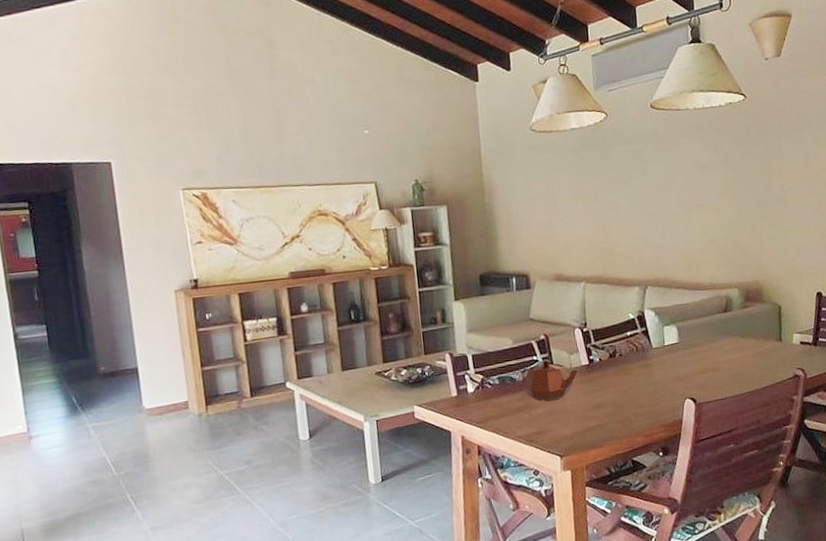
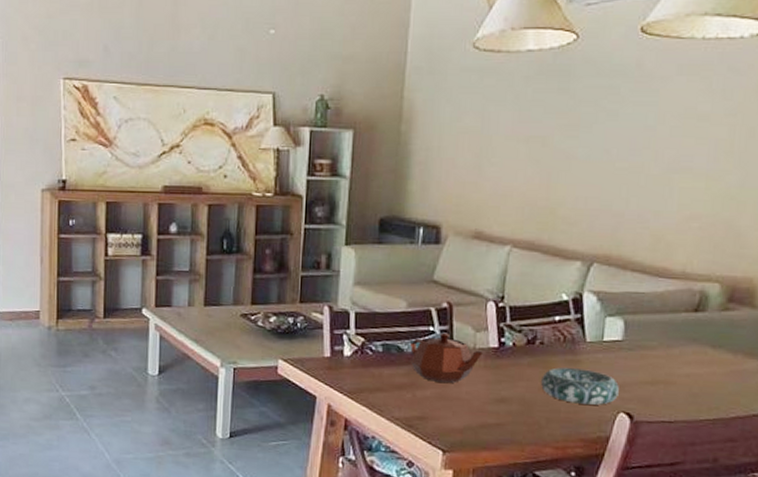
decorative bowl: none [625,369,683,398] -> present [541,367,619,405]

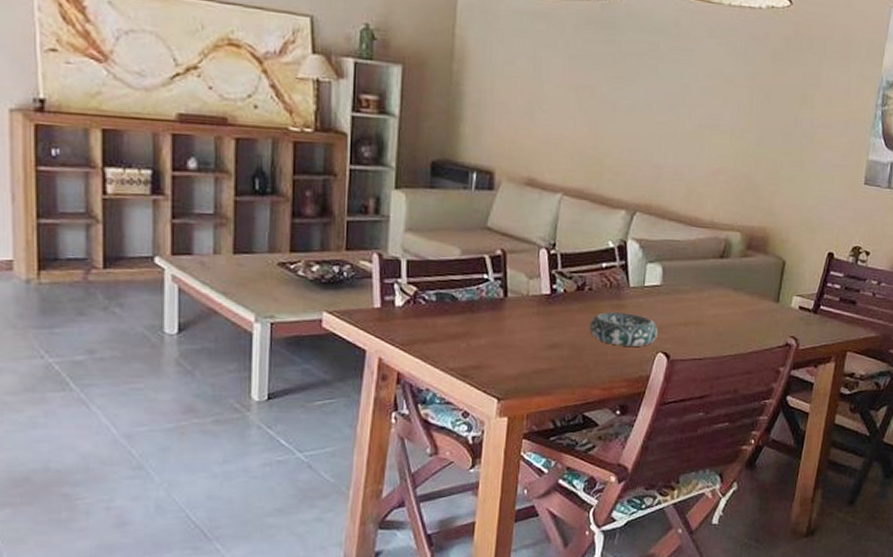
teapot: present [410,332,484,383] -> none [465,280,537,330]

